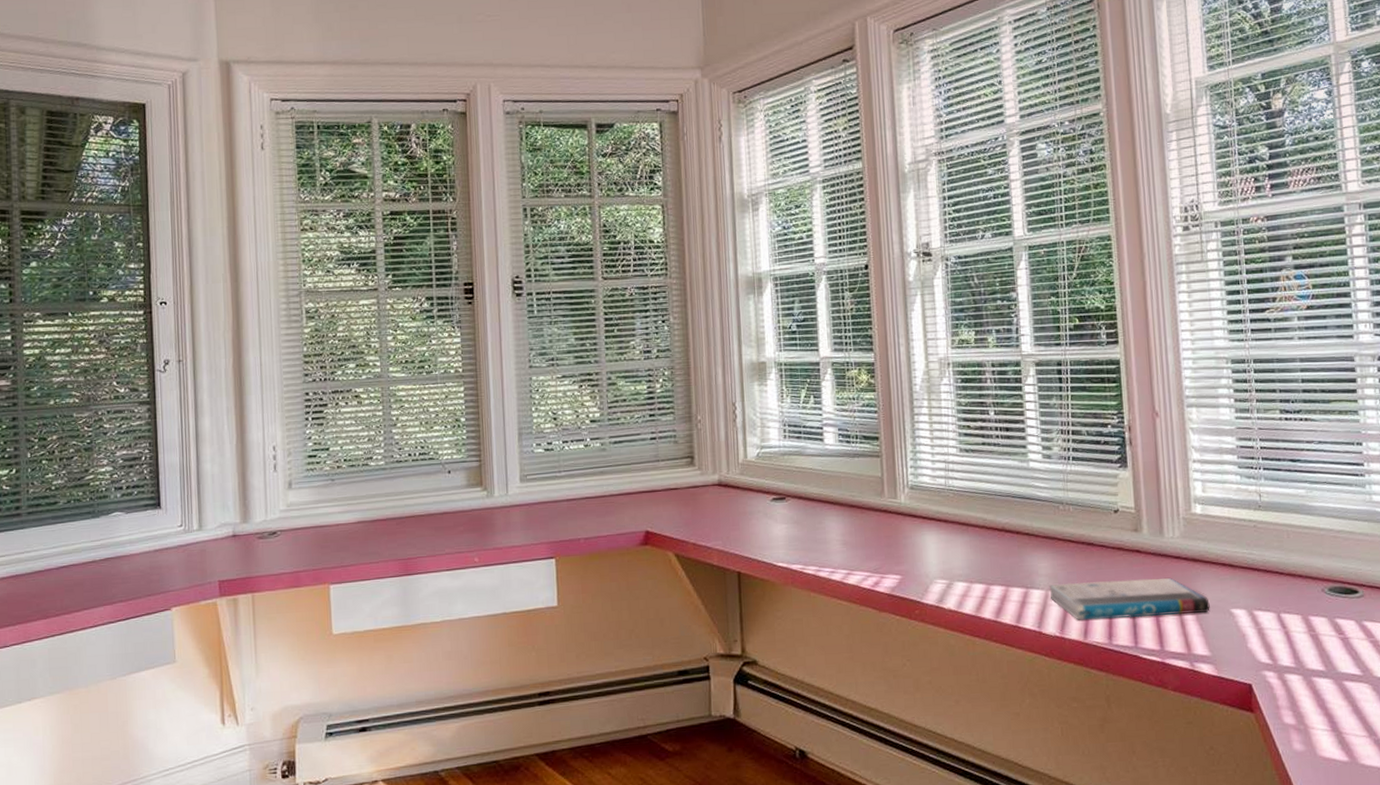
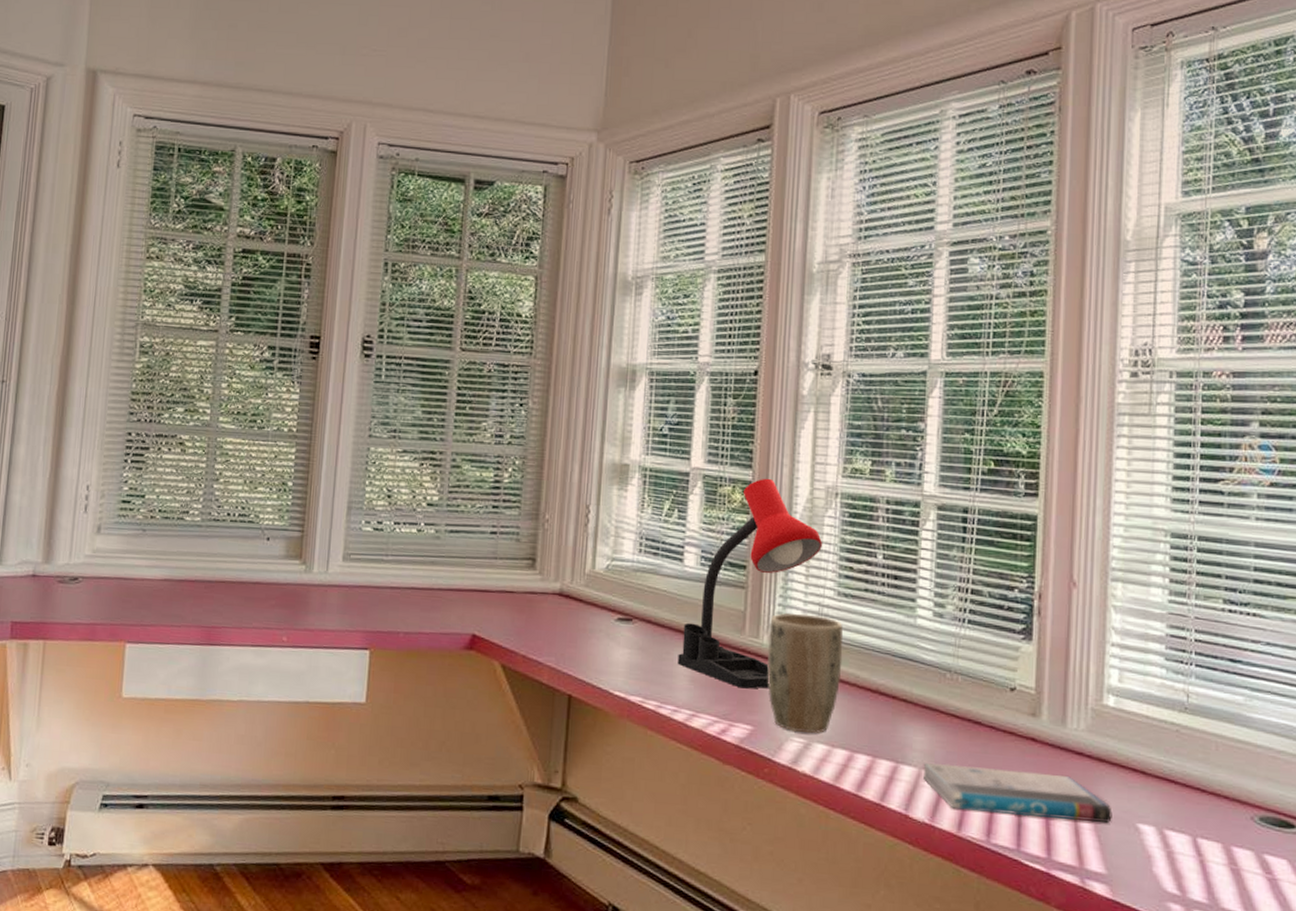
desk lamp: none [829,358,941,544] -> present [677,478,822,689]
plant pot: none [905,471,971,575] -> present [766,612,844,733]

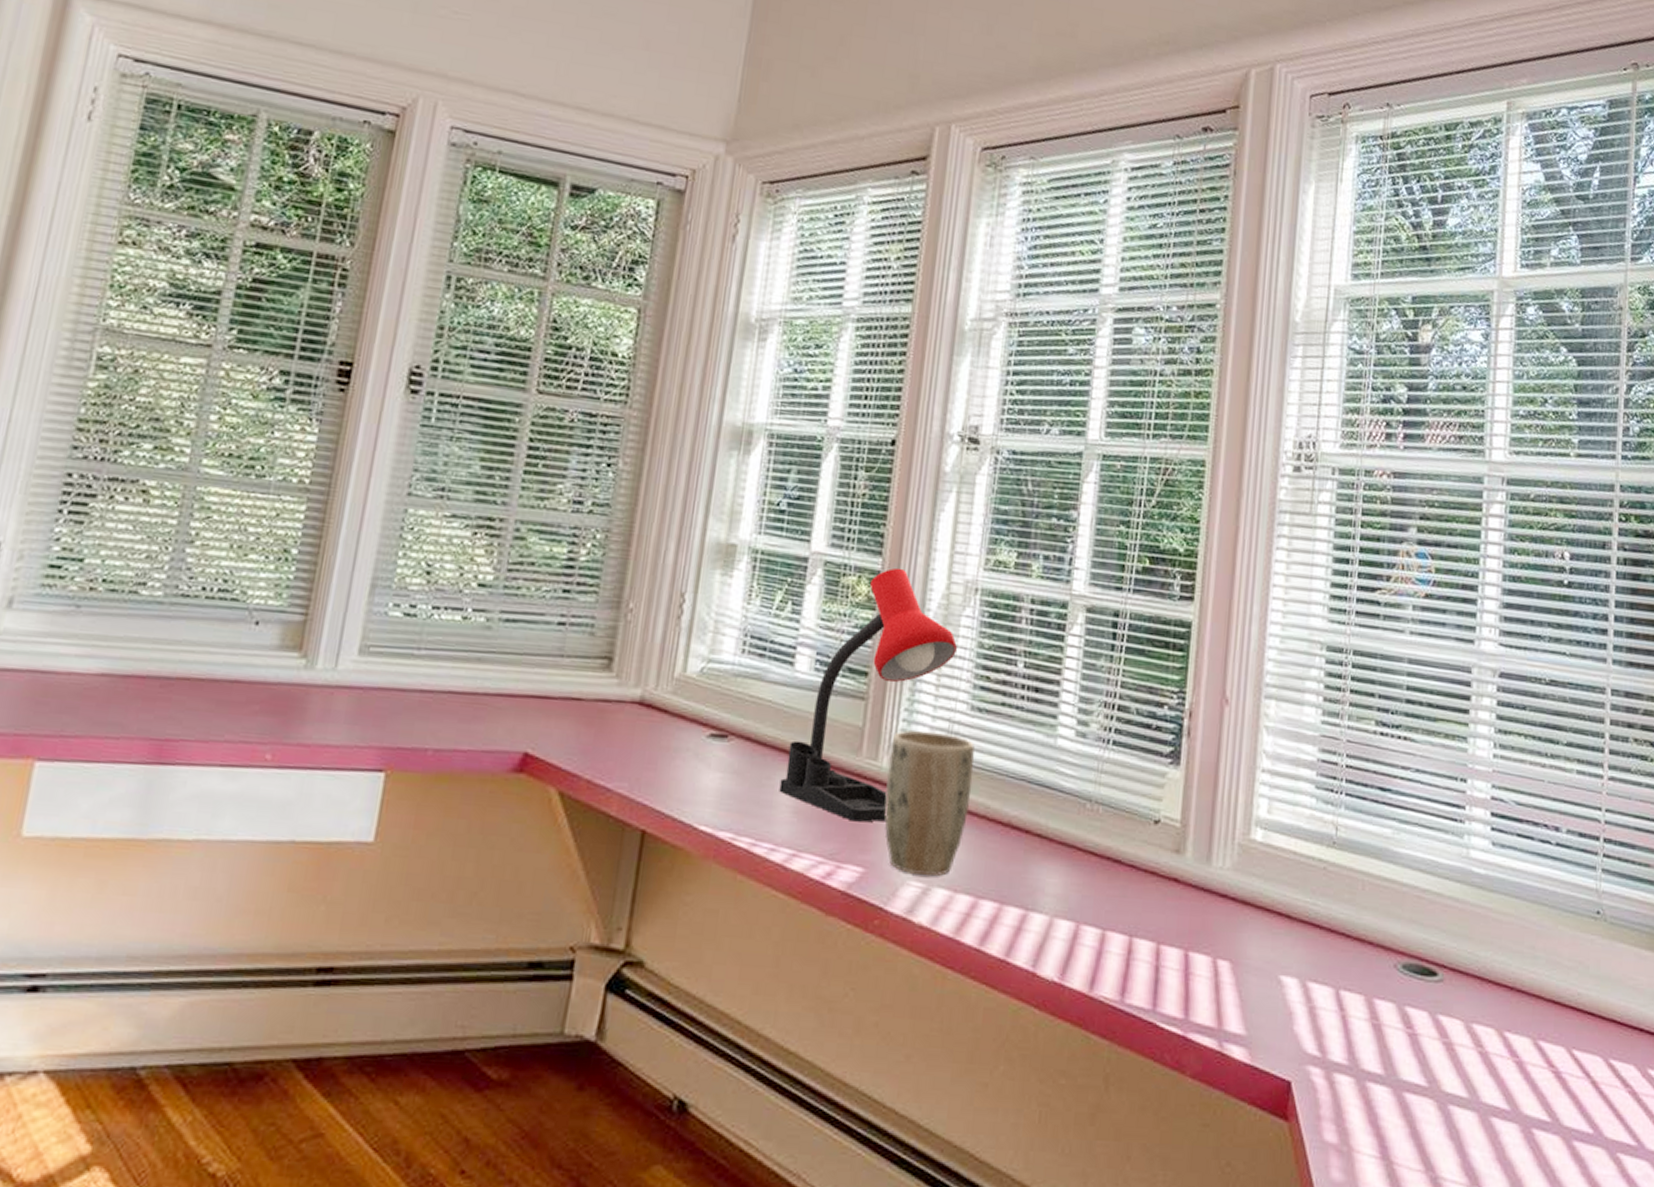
book: present [924,762,1112,823] -> none [1055,909,1255,975]

